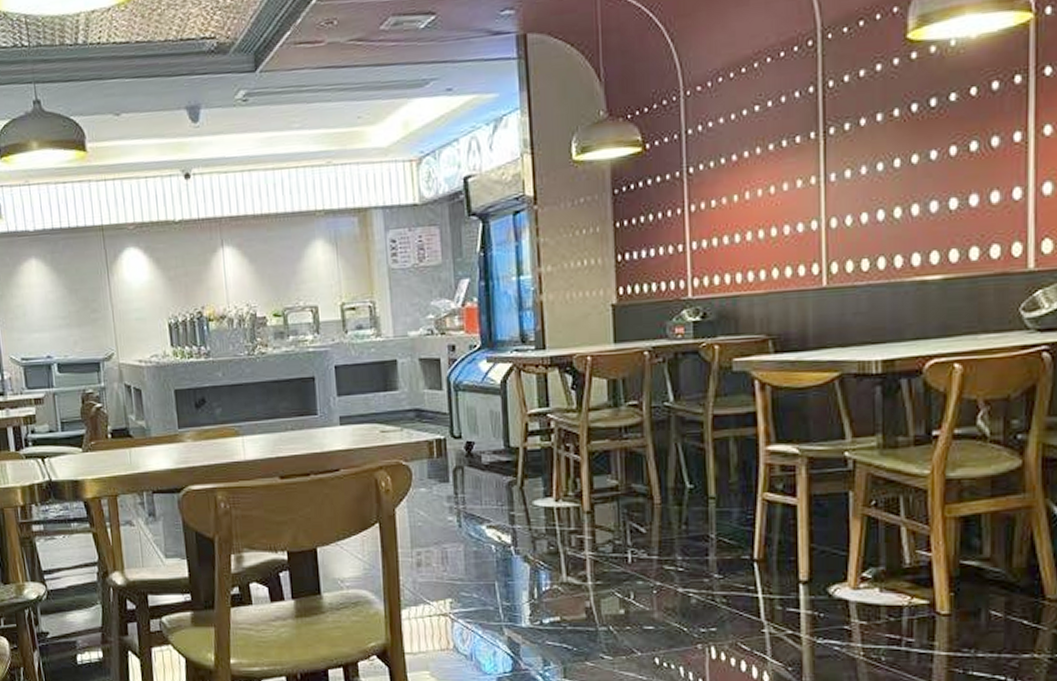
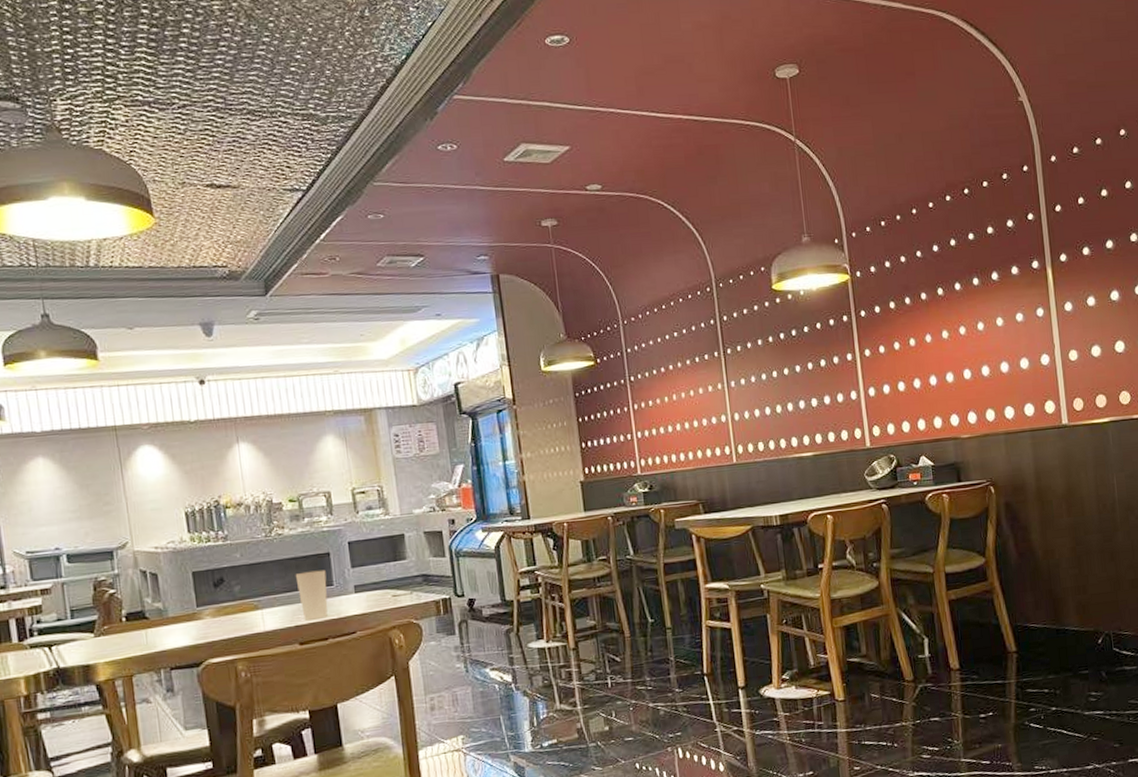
cup: none [277,396,311,453] -> present [295,569,328,621]

